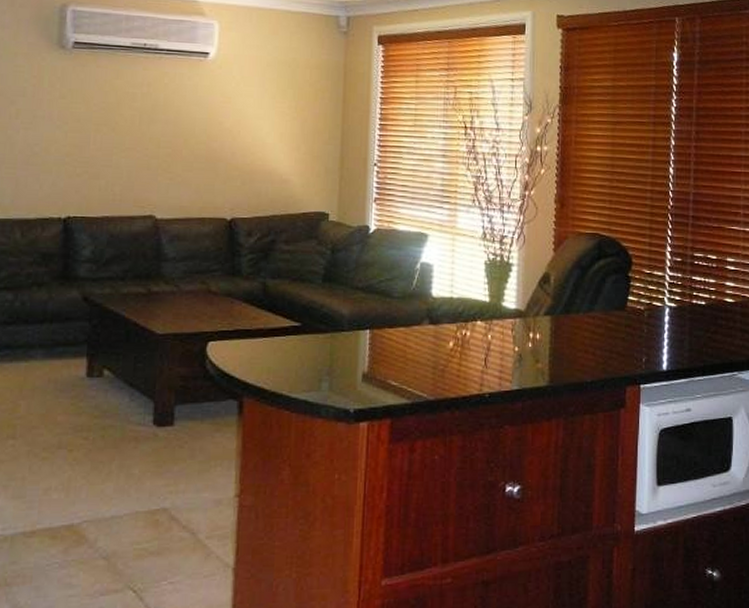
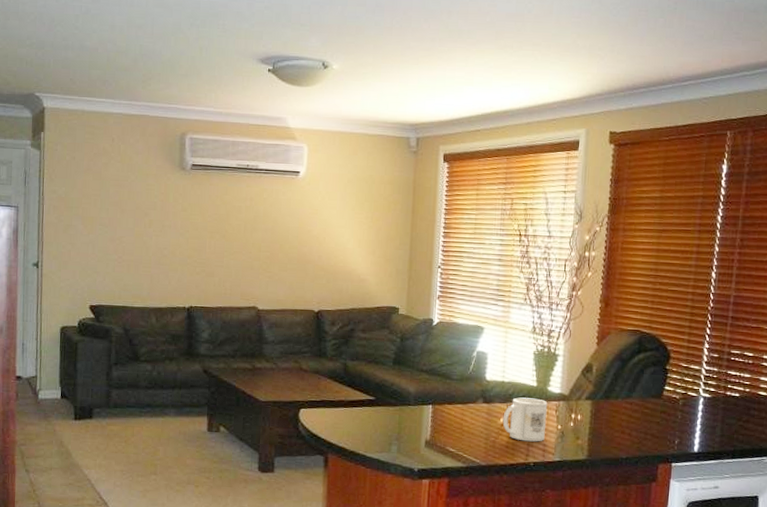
mug: none [452,316,503,368] -> present [502,397,548,442]

